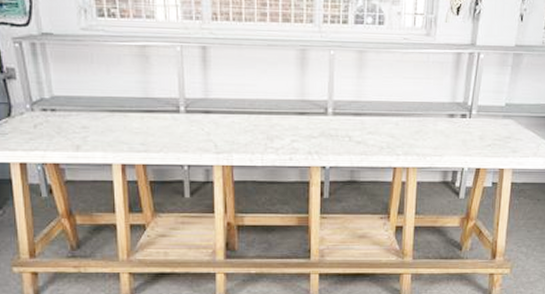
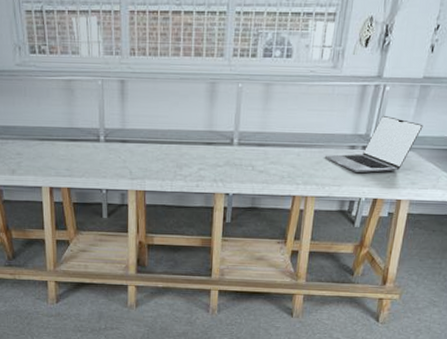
laptop: none [423,83,519,143] -> present [324,115,423,173]

